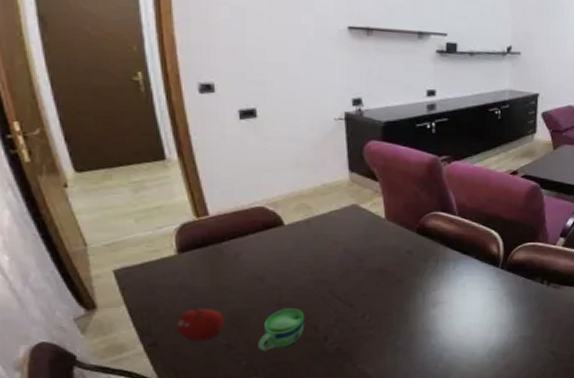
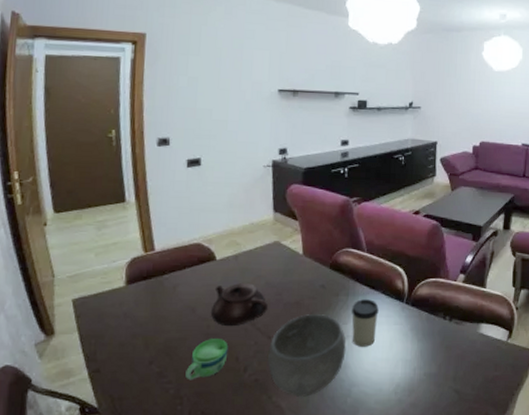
fruit: present [176,309,224,341] -> none [118,337,158,369]
teapot: none [283,249,349,296] -> present [211,282,269,327]
bowl: none [349,280,437,364] -> present [267,313,346,397]
cup: none [442,265,472,313] -> present [352,299,379,347]

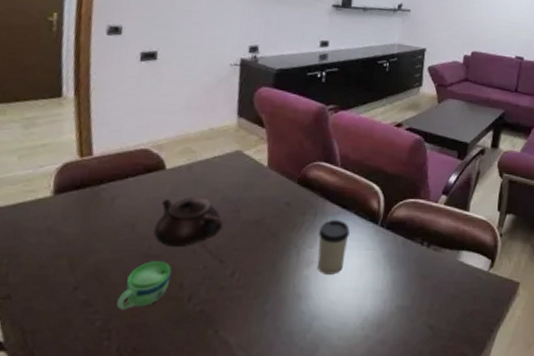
bowl: present [267,313,346,397] -> none [217,234,310,331]

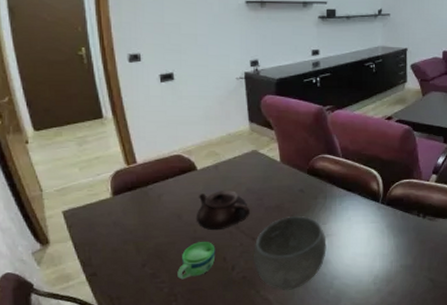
bowl: none [217,234,310,331] -> present [252,215,327,290]
cup: present [317,220,350,275] -> none [330,201,356,244]

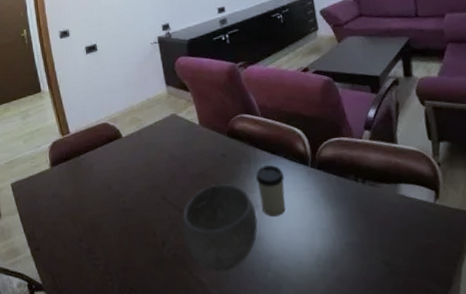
cup: present [177,241,216,280] -> none [110,213,146,256]
teapot: present [197,189,251,231] -> none [125,157,176,202]
cup: none [330,201,356,244] -> present [256,165,286,216]

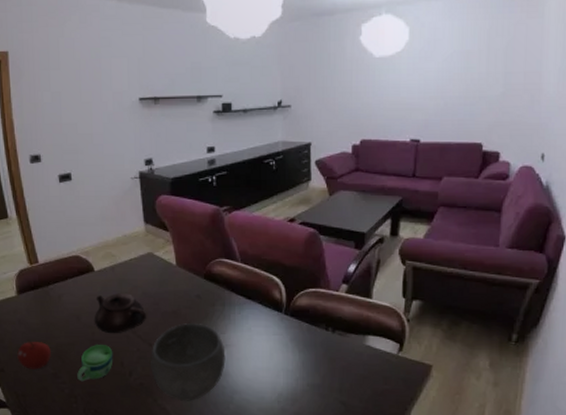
fruit: none [52,215,85,246] -> present [17,342,51,370]
cup: none [110,213,146,256] -> present [77,344,113,382]
teapot: none [125,157,176,202] -> present [95,292,147,334]
cup: present [256,165,286,216] -> none [229,309,256,356]

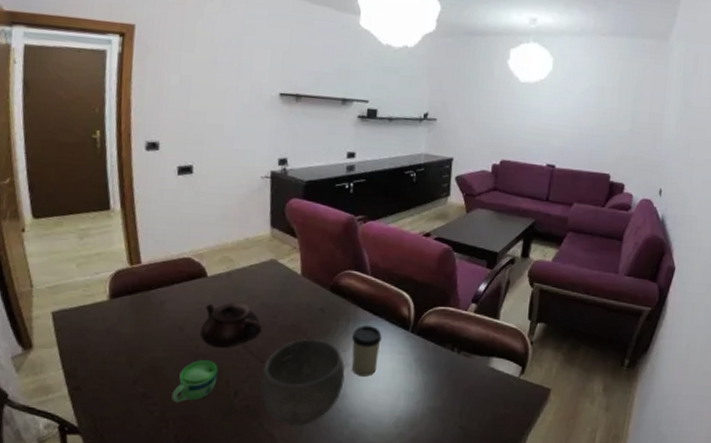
fruit: present [17,342,51,370] -> none [100,355,143,388]
cup: none [229,309,256,356] -> present [351,325,382,377]

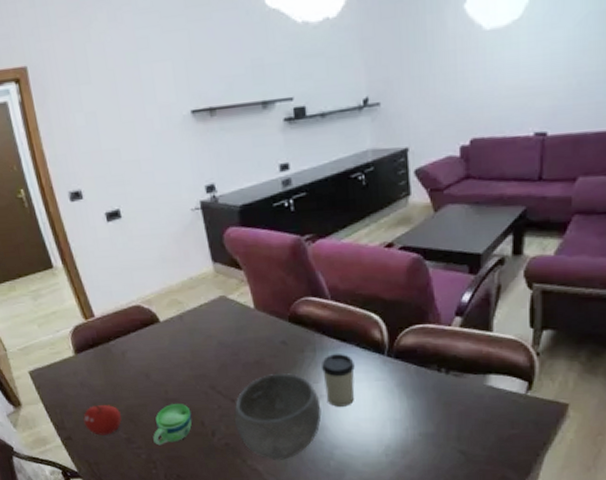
fruit: none [100,355,143,388] -> present [83,405,122,435]
teapot: present [201,301,263,349] -> none [164,343,226,391]

